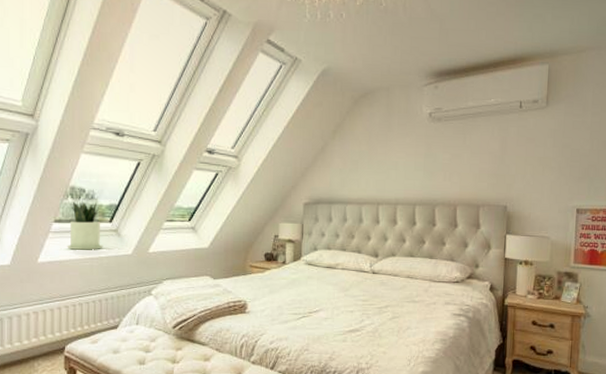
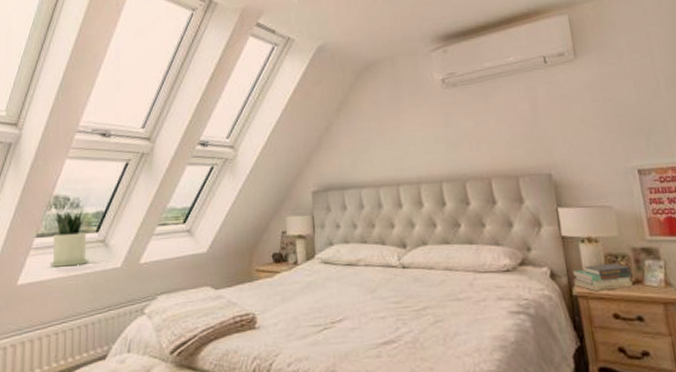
books: none [507,282,554,303] -> present [572,263,634,291]

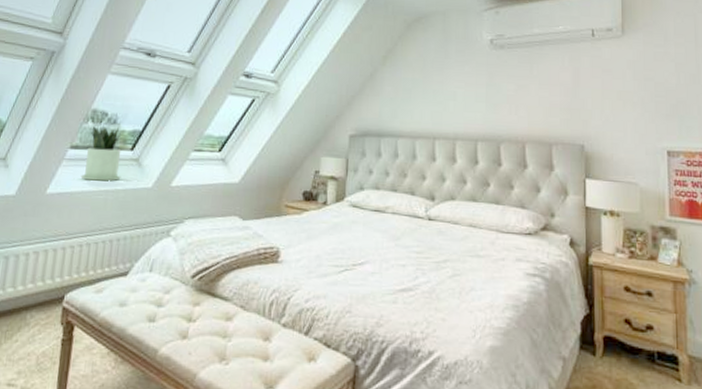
books: present [572,263,634,291] -> none [591,237,649,263]

